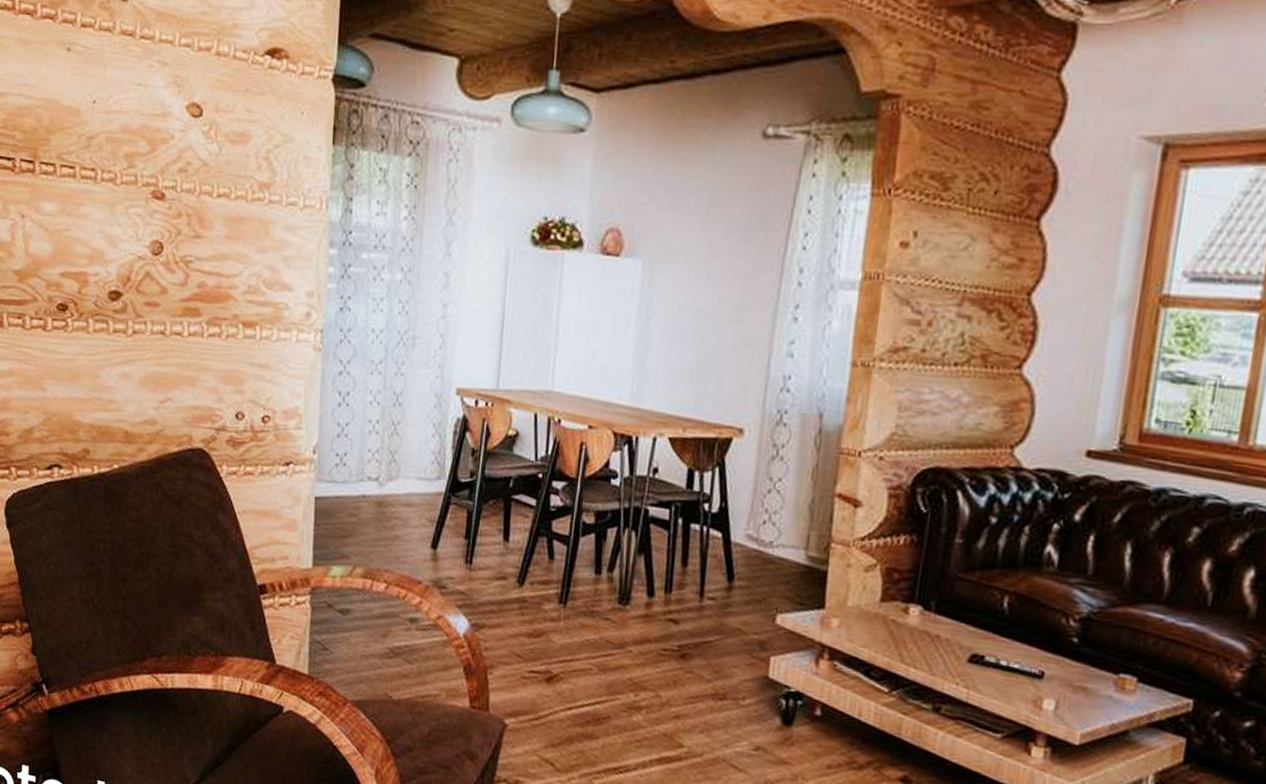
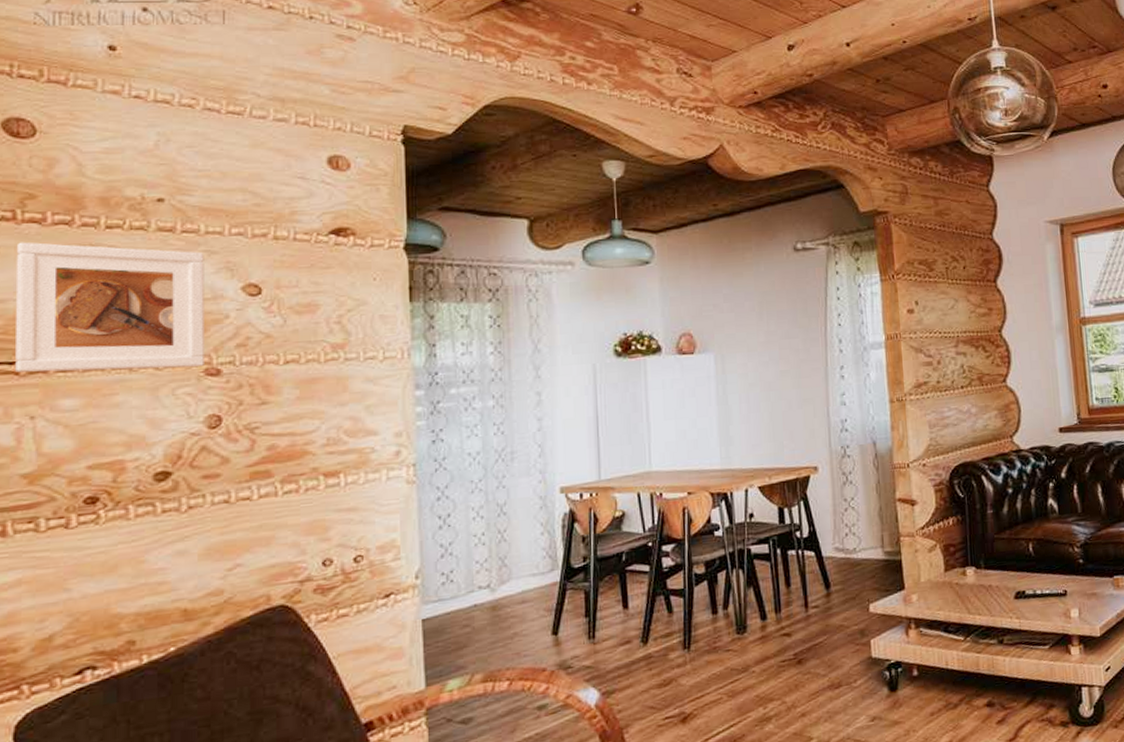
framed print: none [12,34,157,188] -> present [15,242,204,373]

